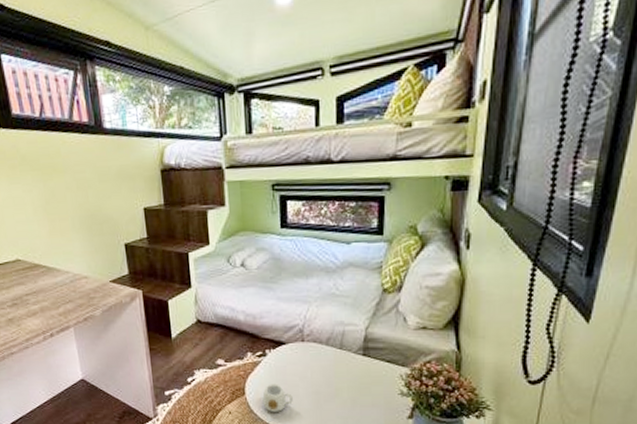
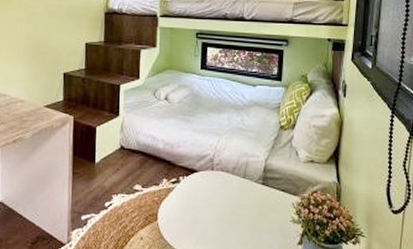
mug: present [262,384,293,412] -> none [173,210,200,238]

